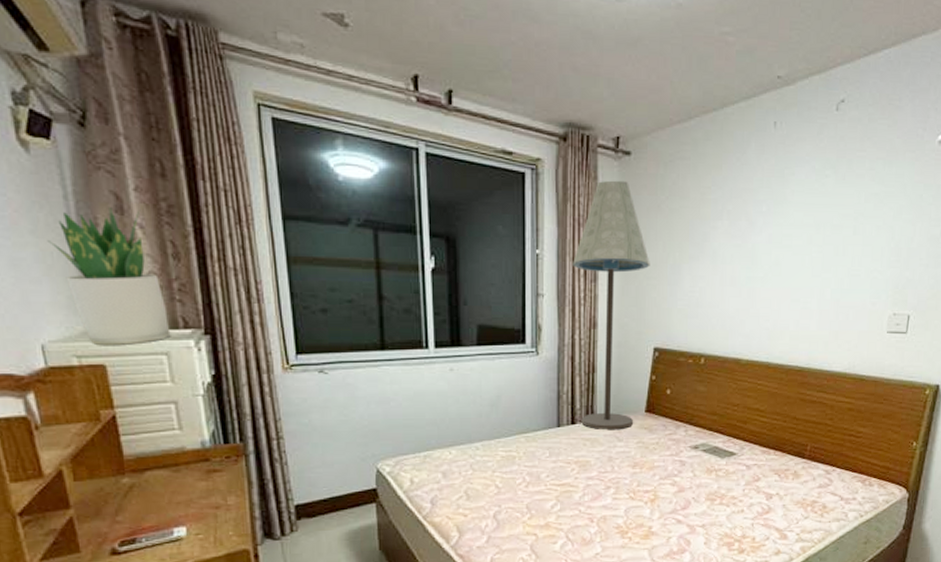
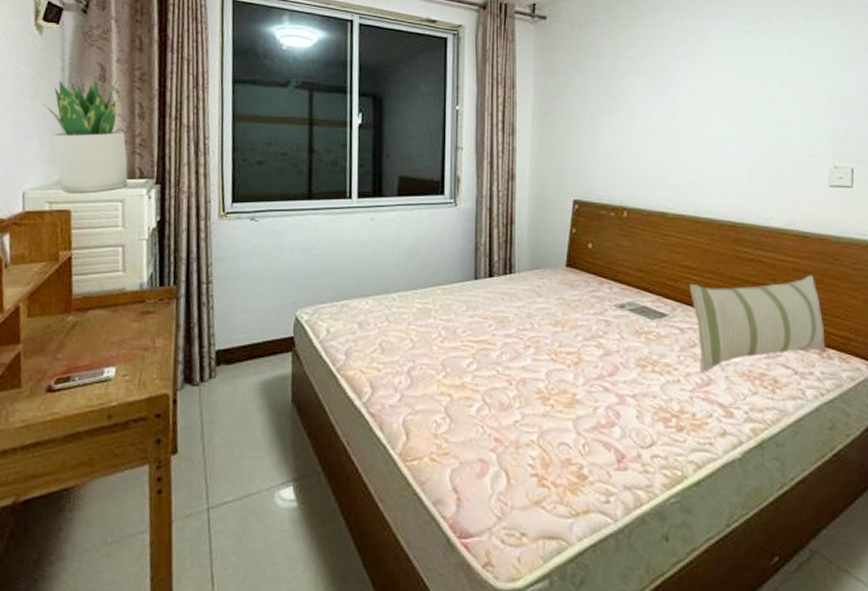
floor lamp: present [573,180,650,431] -> none [491,42,568,285]
pillow: none [757,414,869,503] -> present [690,275,827,373]

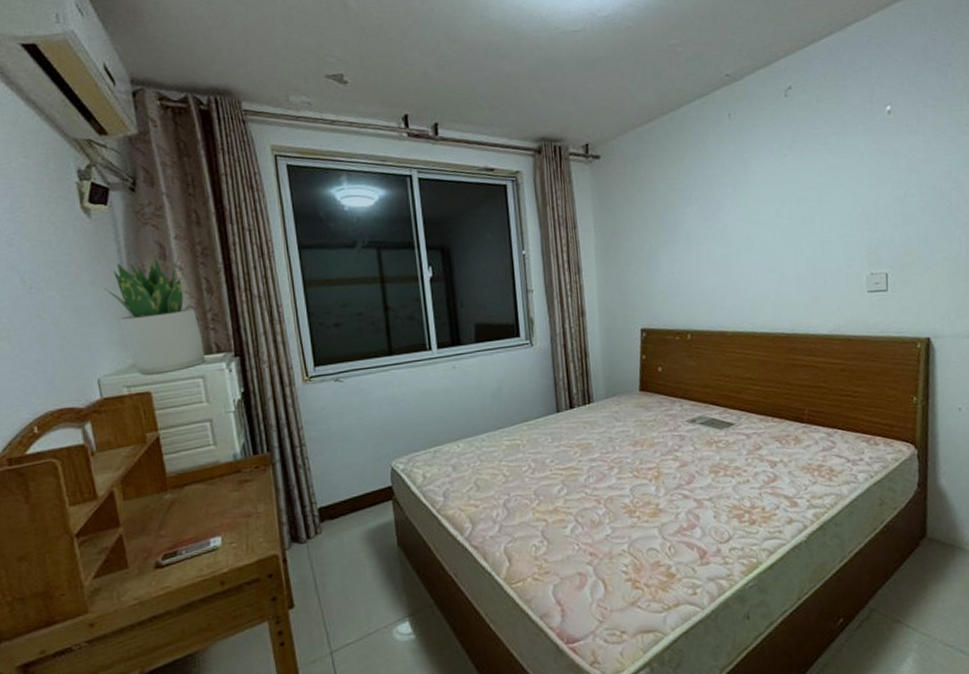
pillow: present [690,275,827,373] -> none [752,373,873,471]

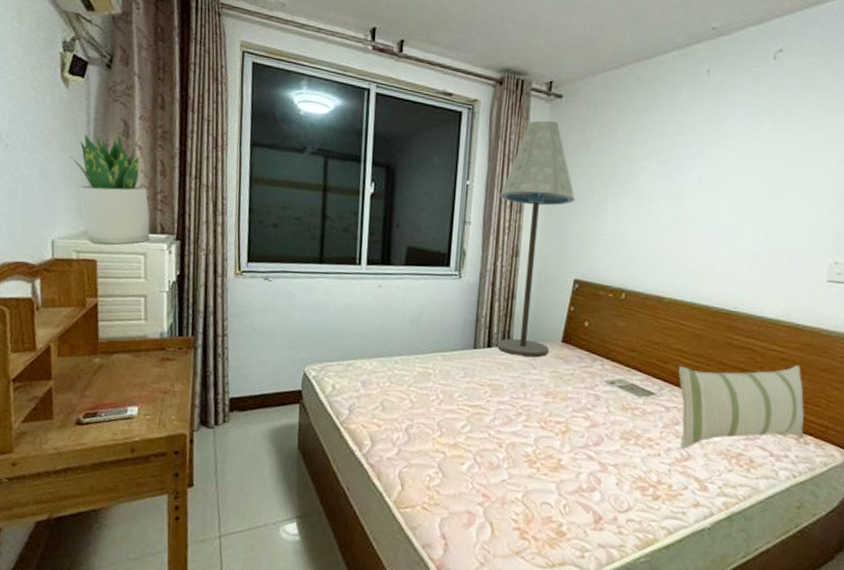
floor lamp: none [557,181,629,412] -> present [497,120,575,358]
pillow: none [752,373,873,471] -> present [679,365,804,449]

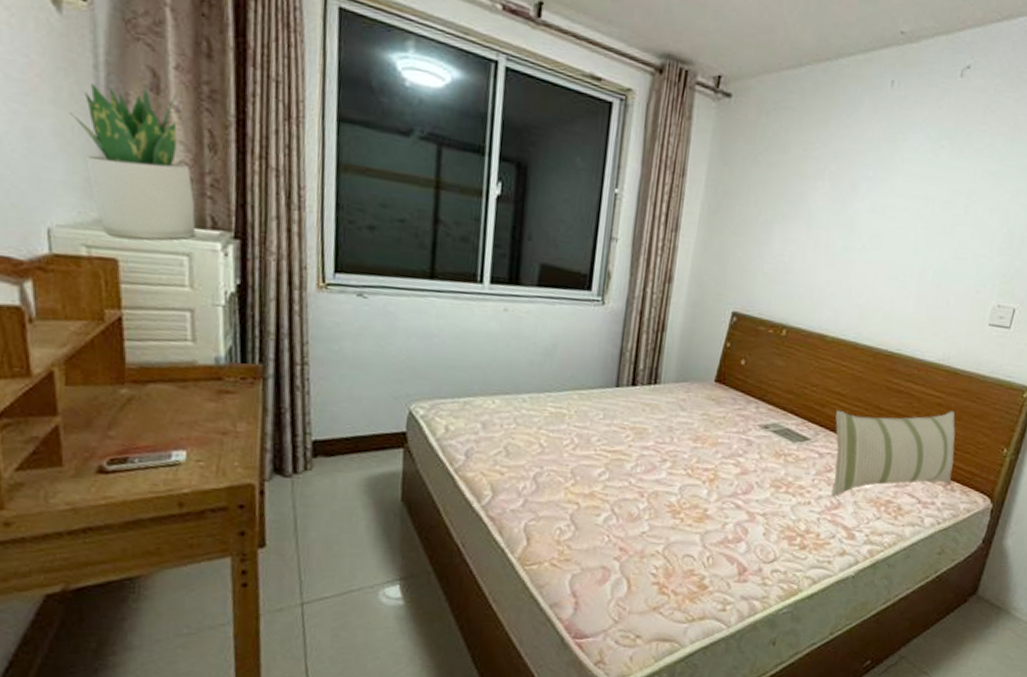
floor lamp: present [497,120,575,358] -> none [642,122,739,398]

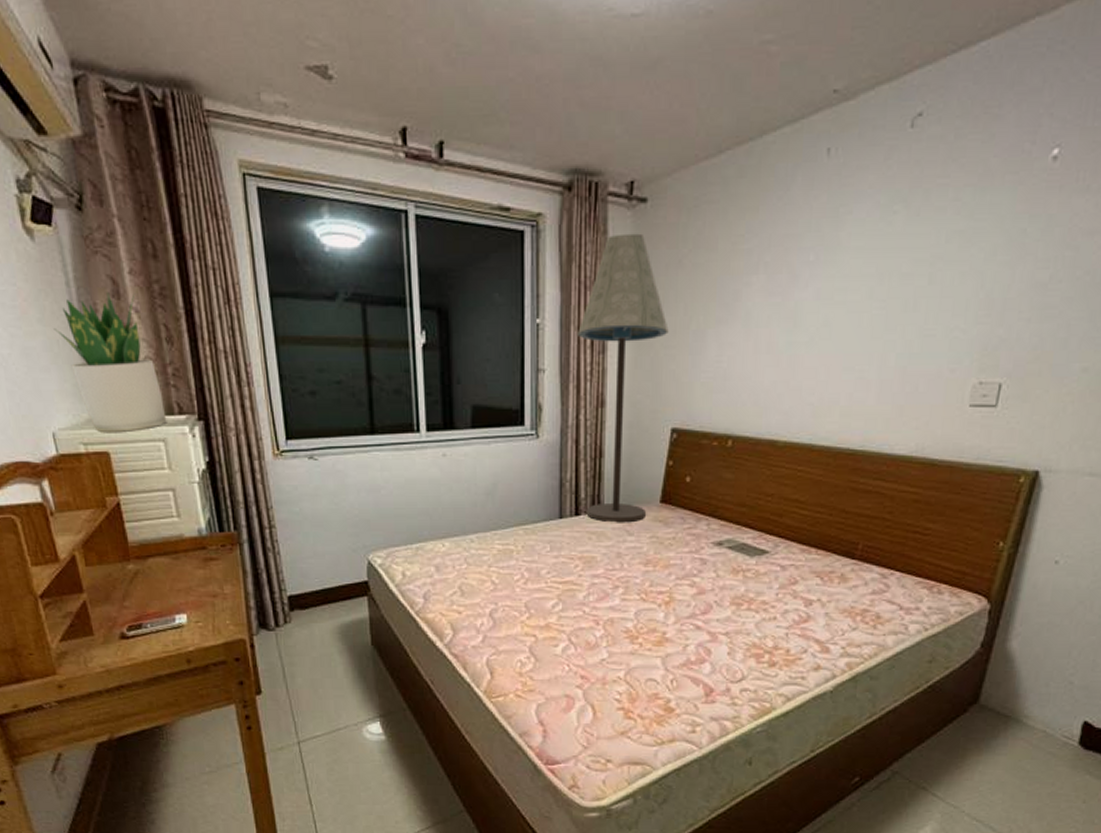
floor lamp: none [642,122,739,398] -> present [578,233,669,523]
pillow: present [831,409,956,497] -> none [796,506,939,610]

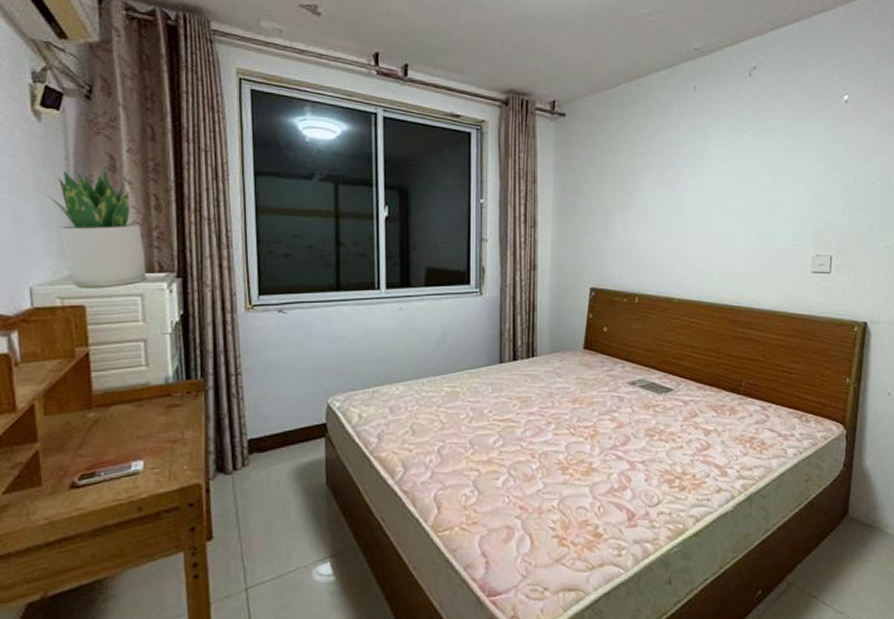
floor lamp: present [578,233,669,523] -> none [514,138,585,367]

